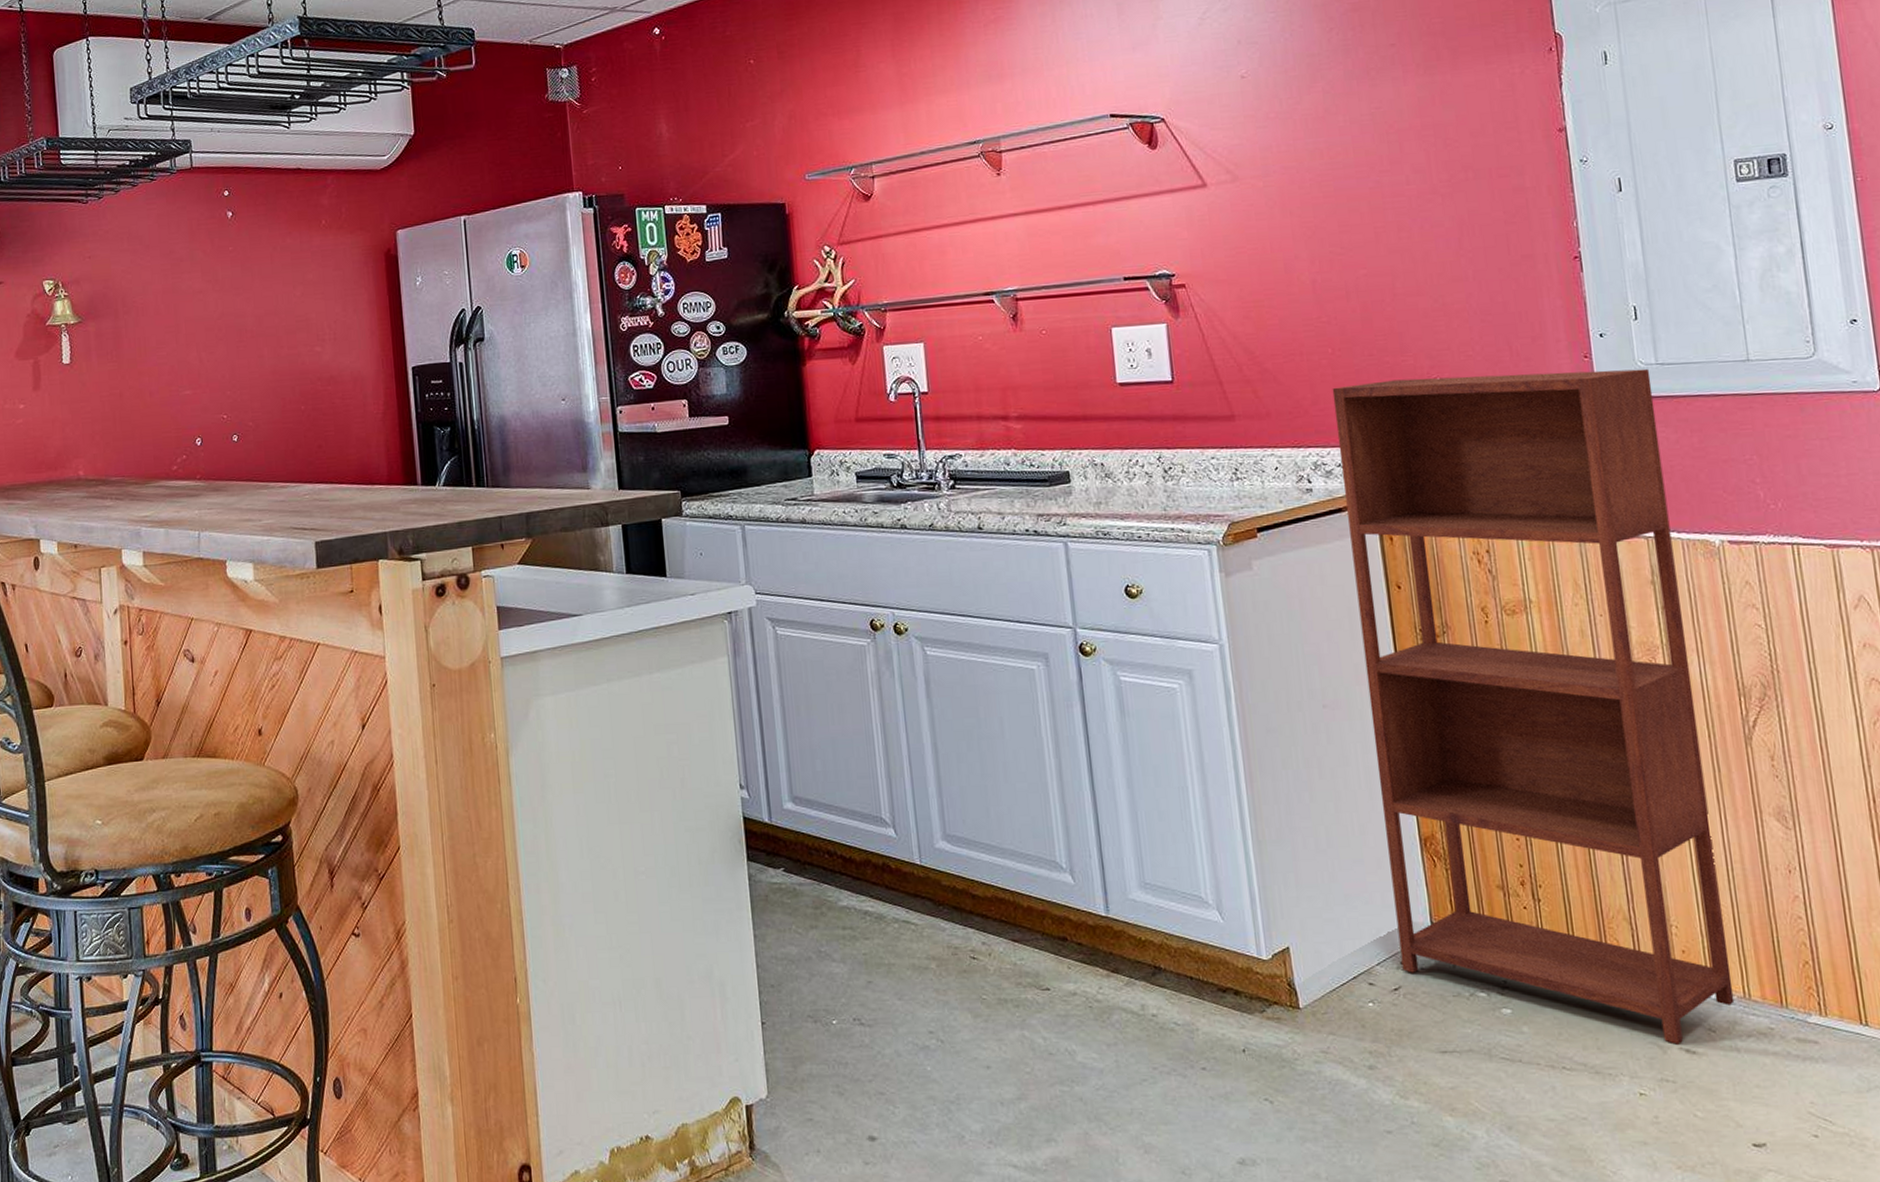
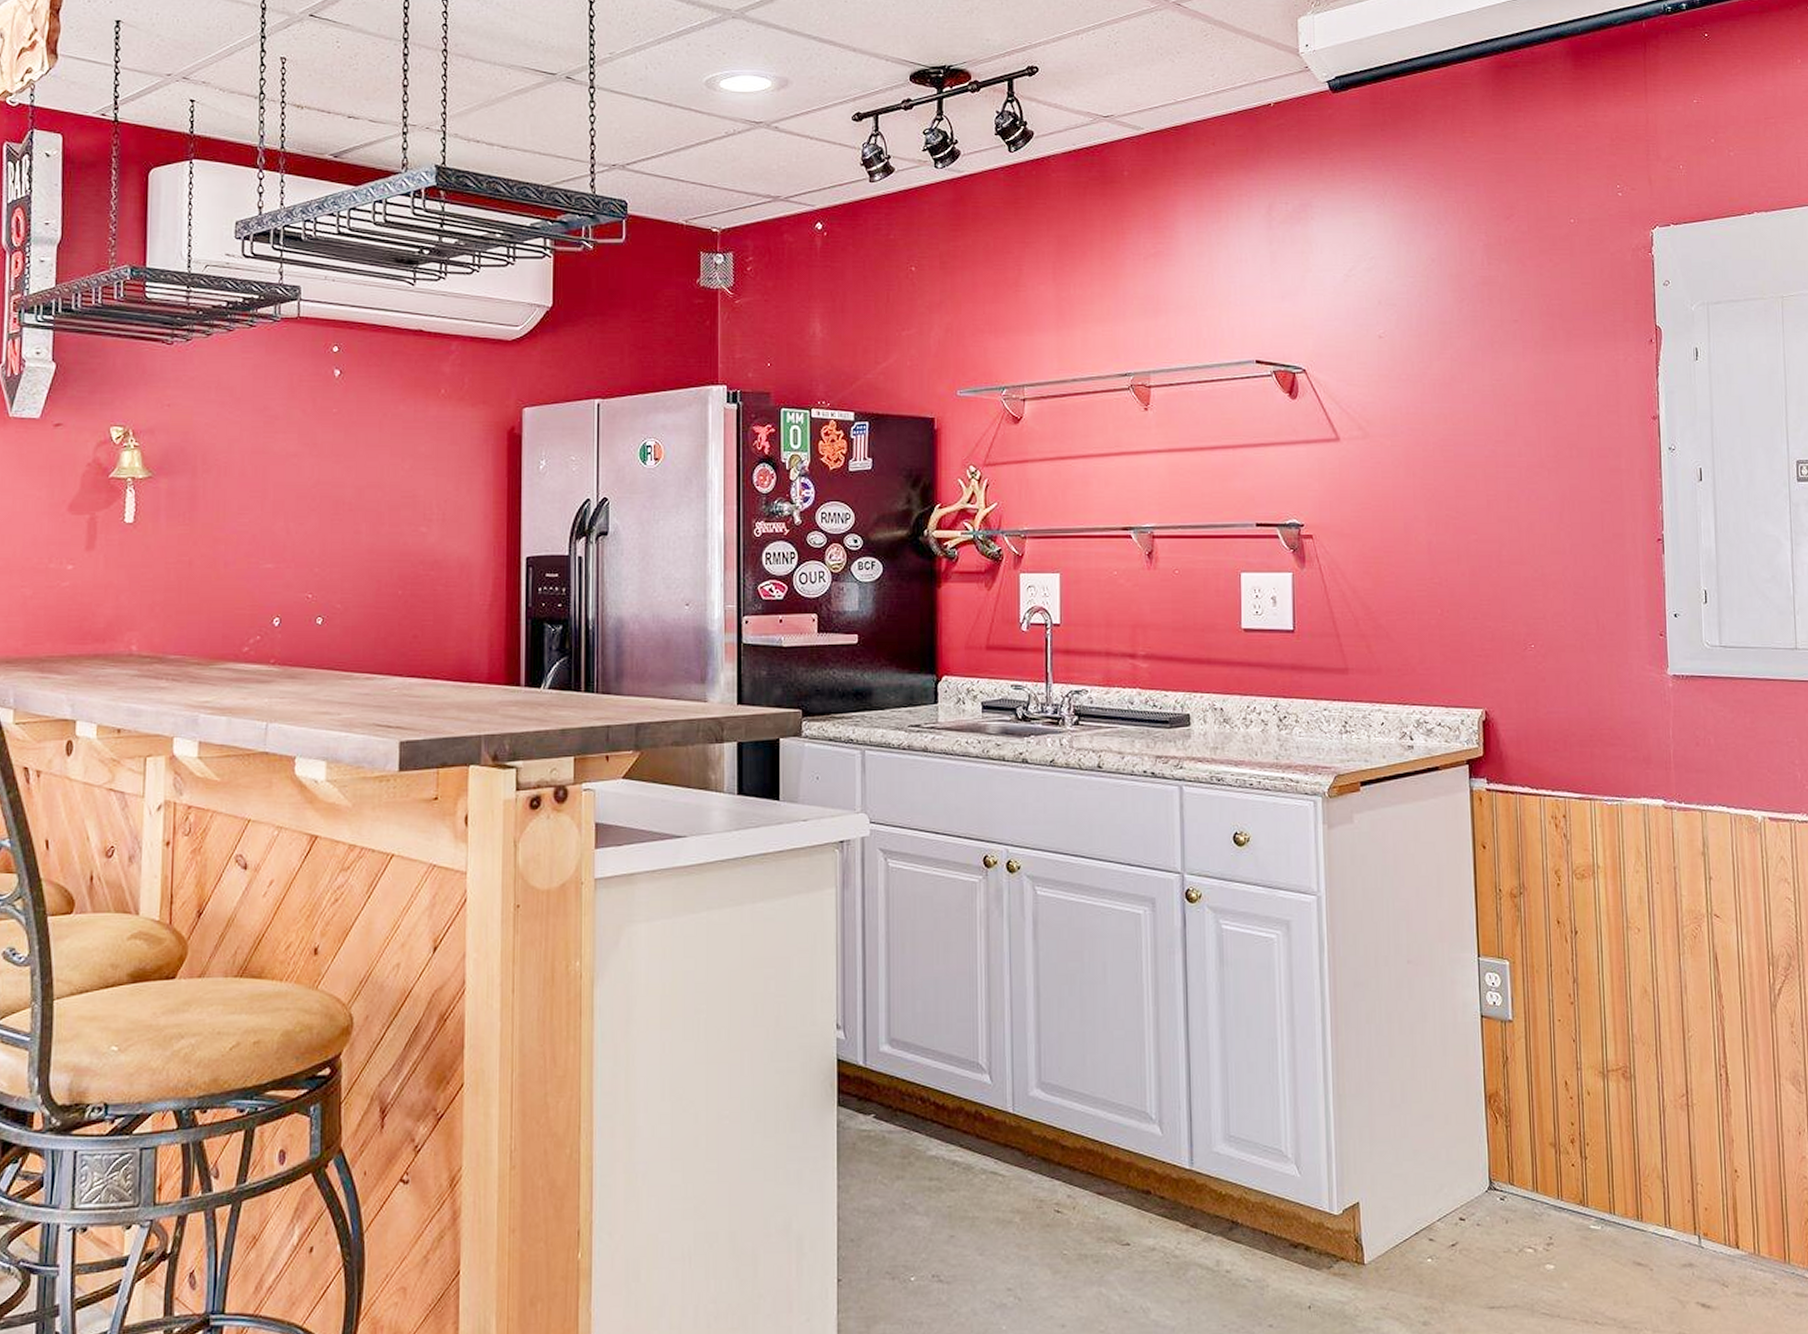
shelving unit: present [1332,368,1735,1045] -> none [1438,644,1746,1299]

